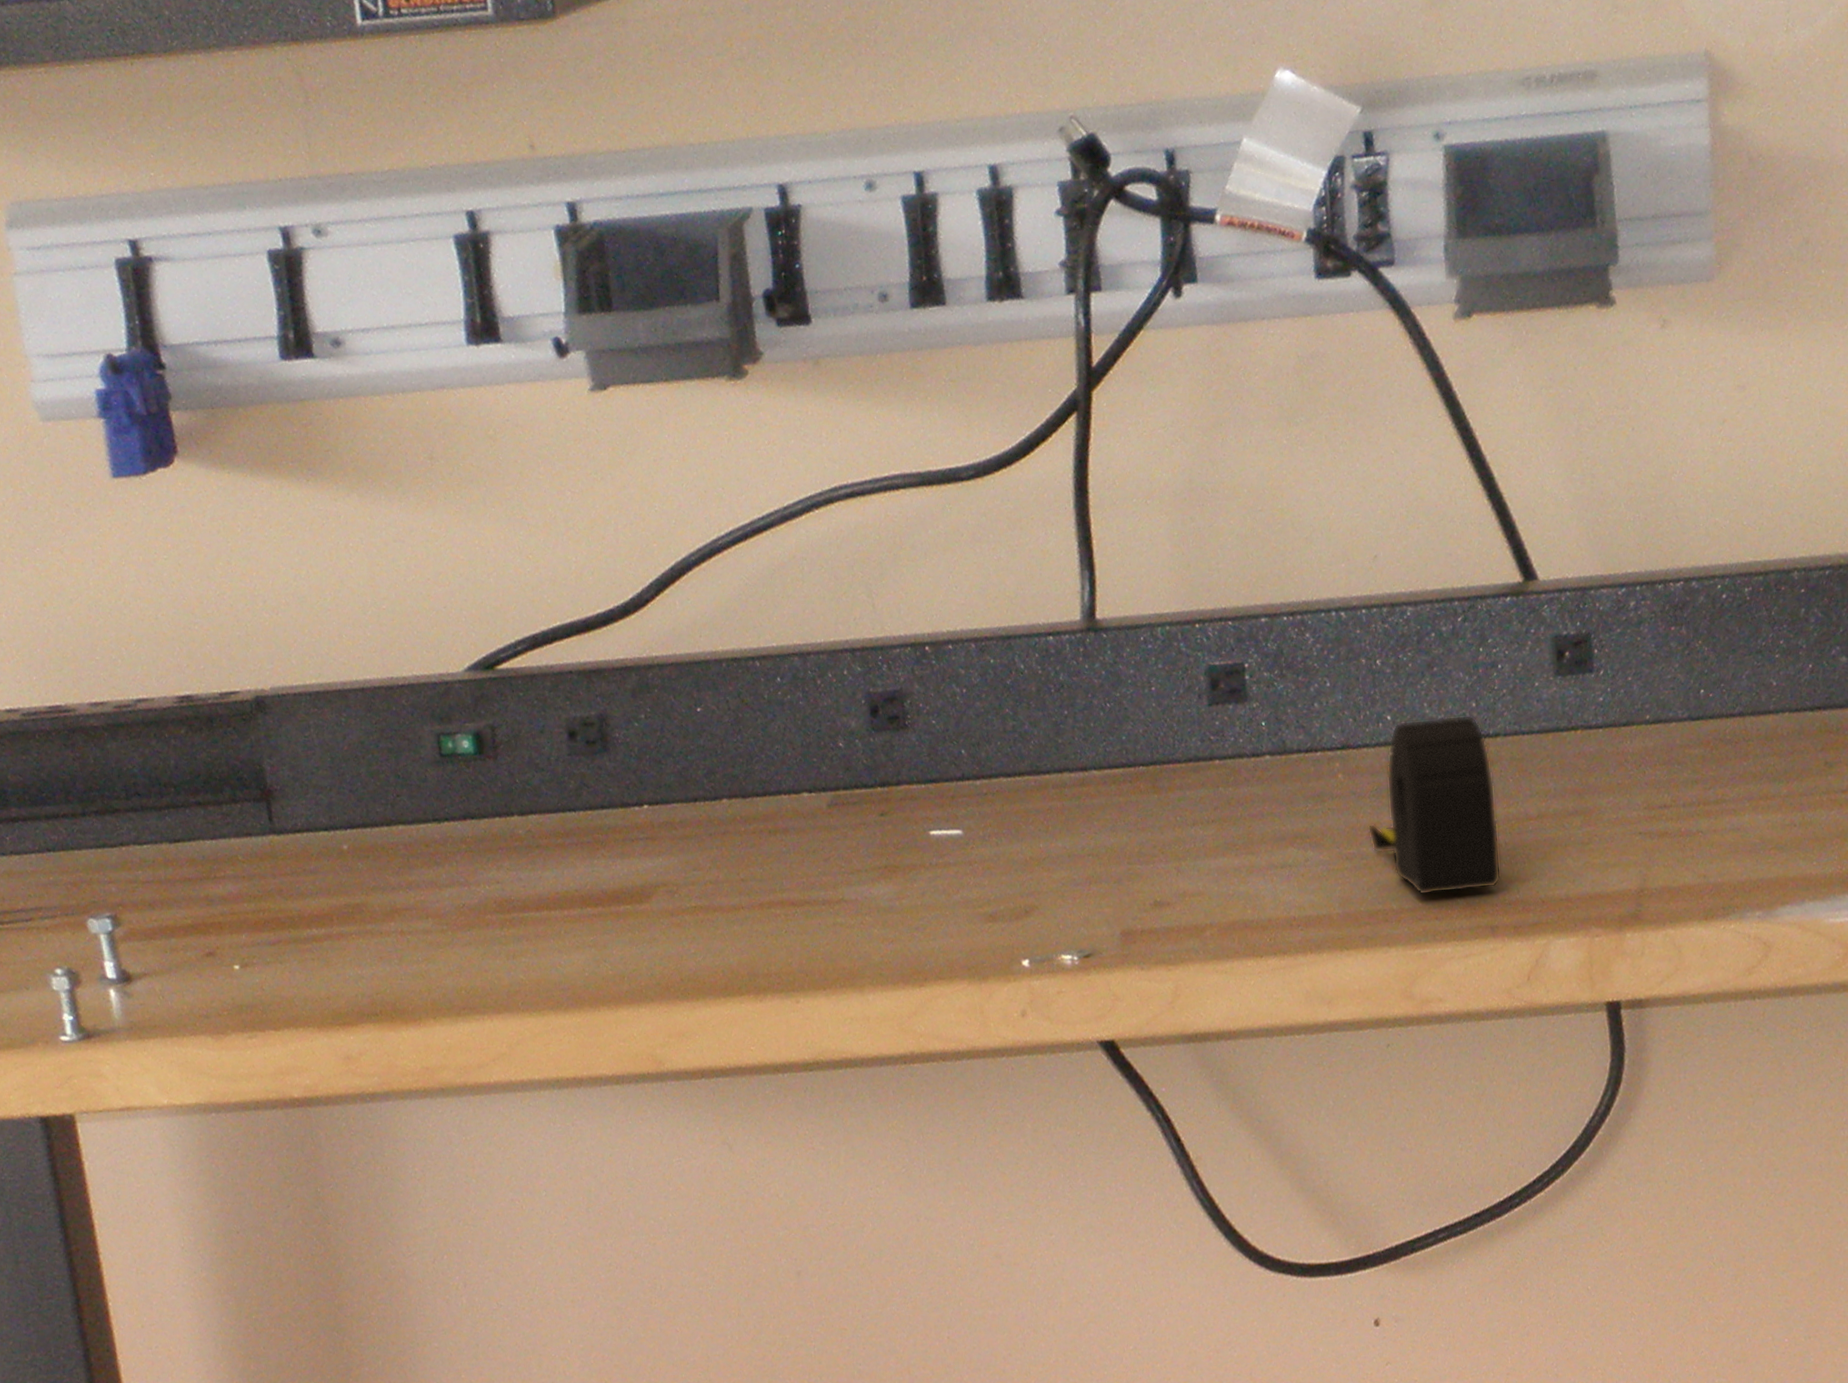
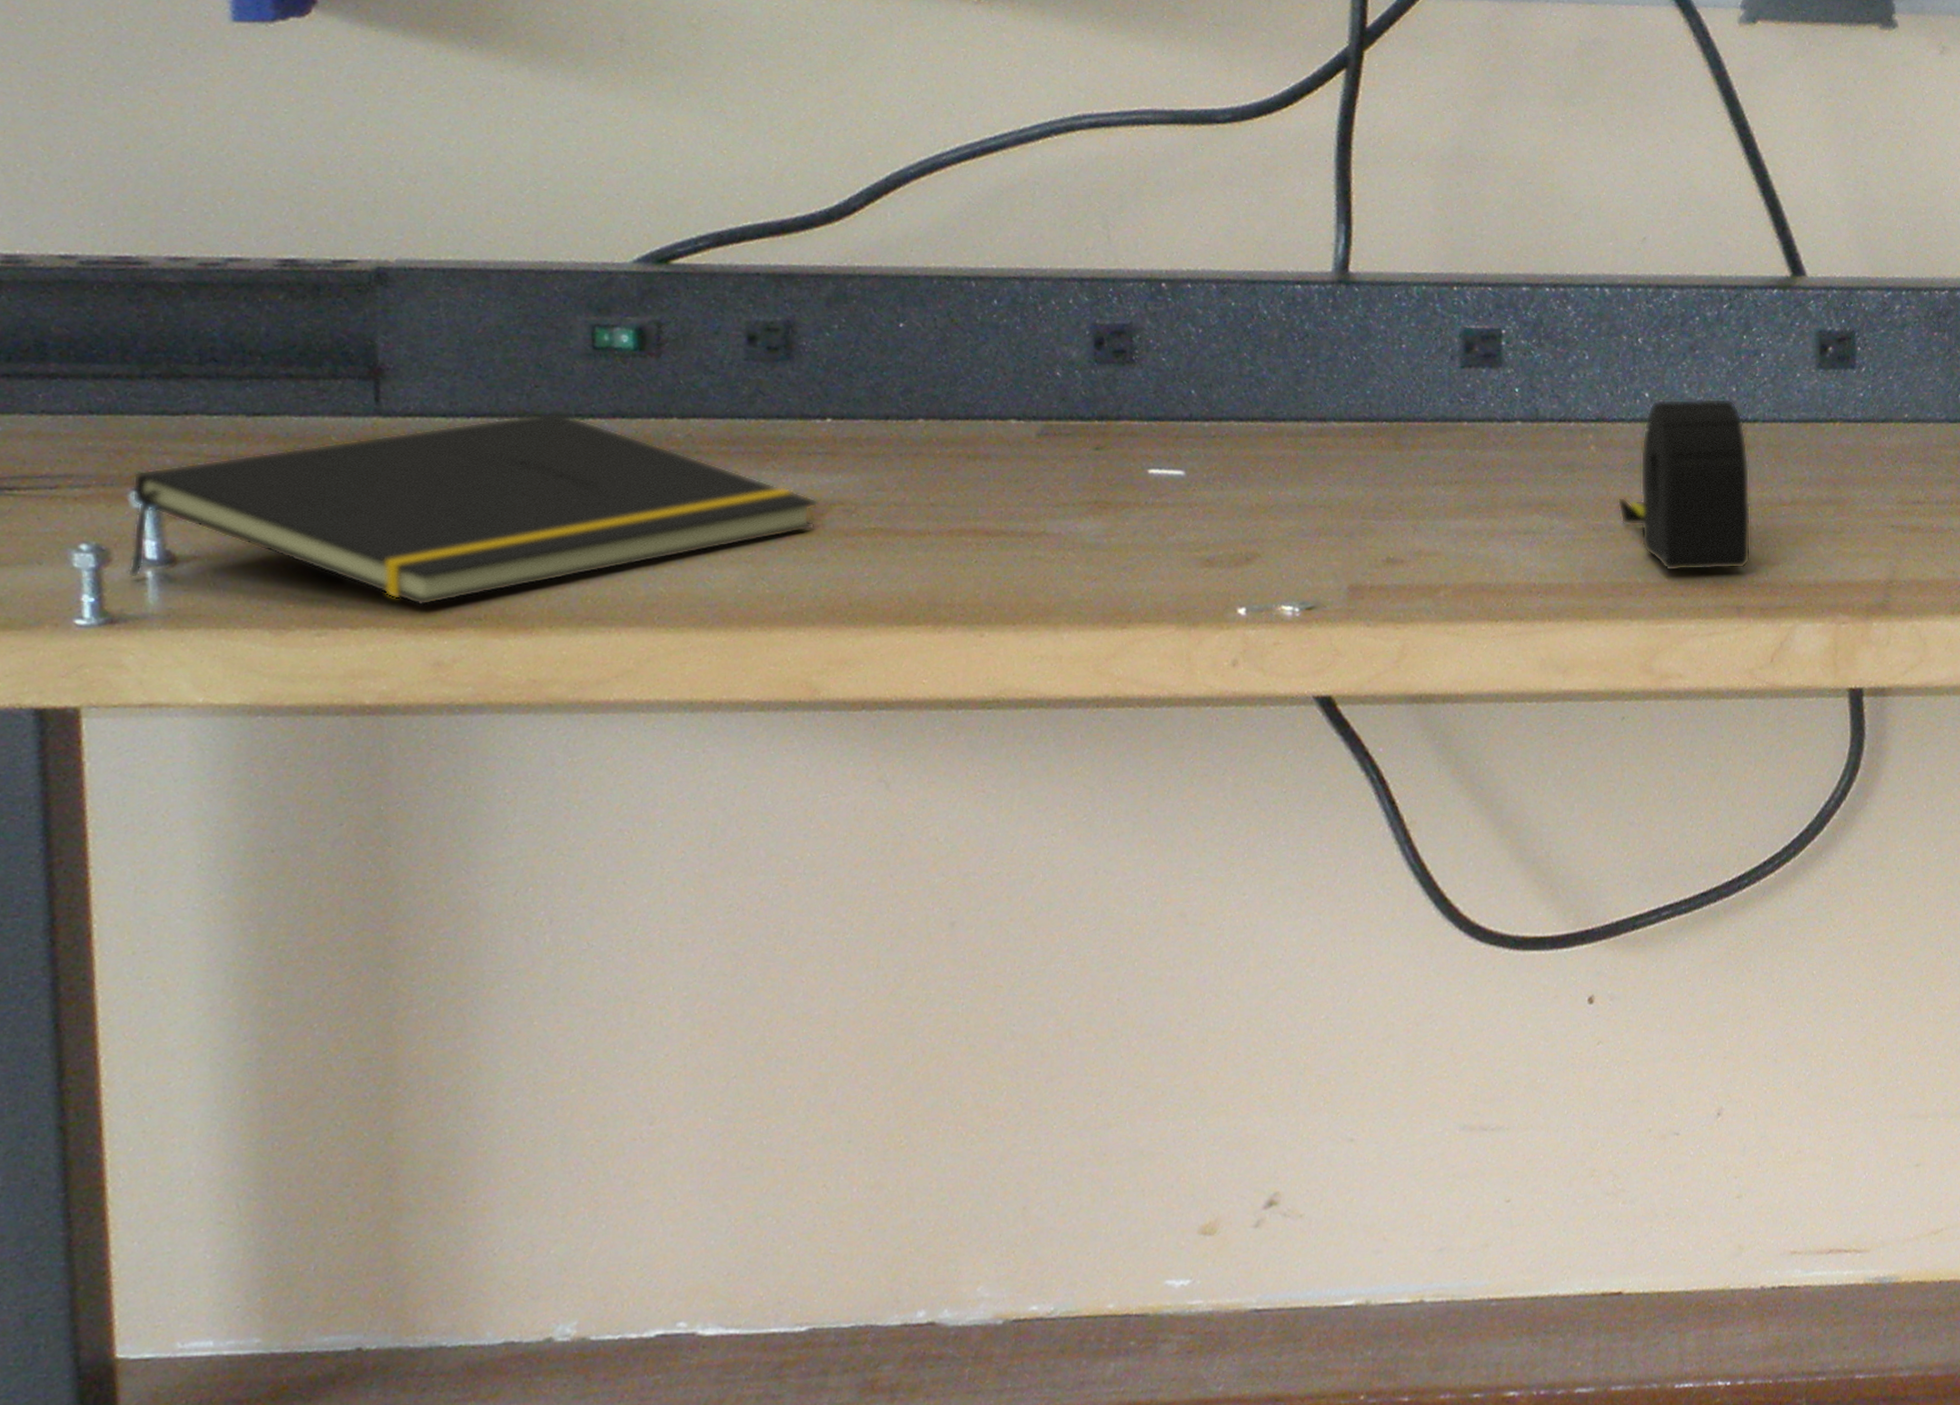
notepad: none [88,817,645,1006] -> present [127,411,819,606]

